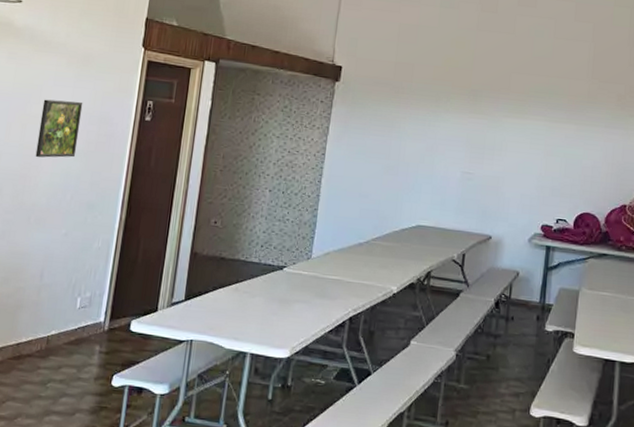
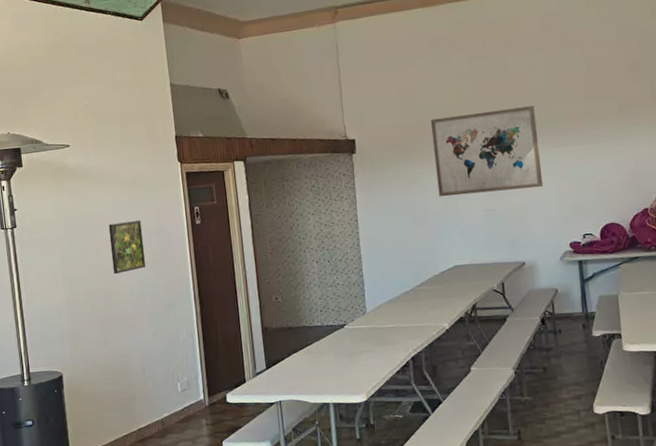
wall art: none [417,63,535,160] -> present [430,106,544,197]

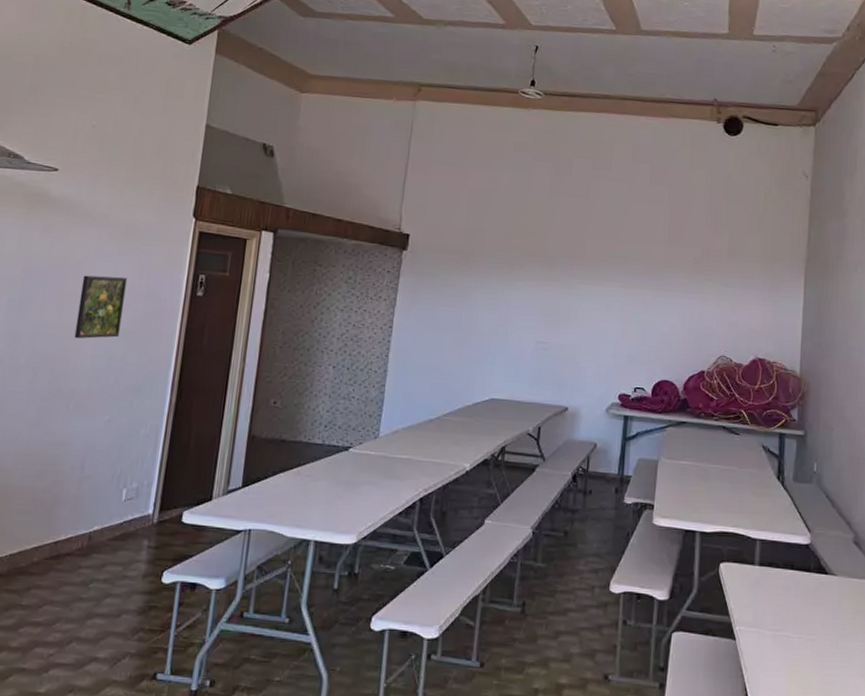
wall art: present [430,106,544,197] -> none [490,230,610,328]

